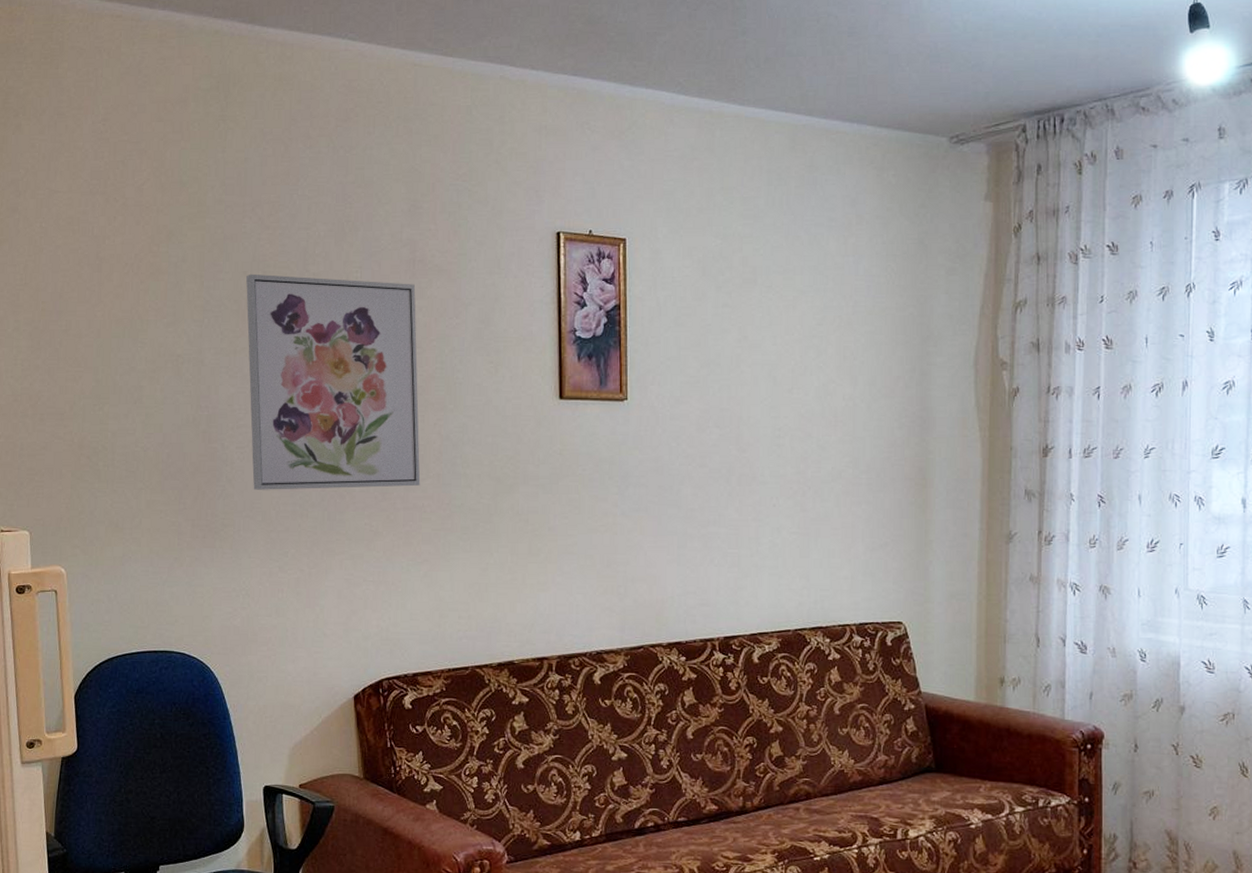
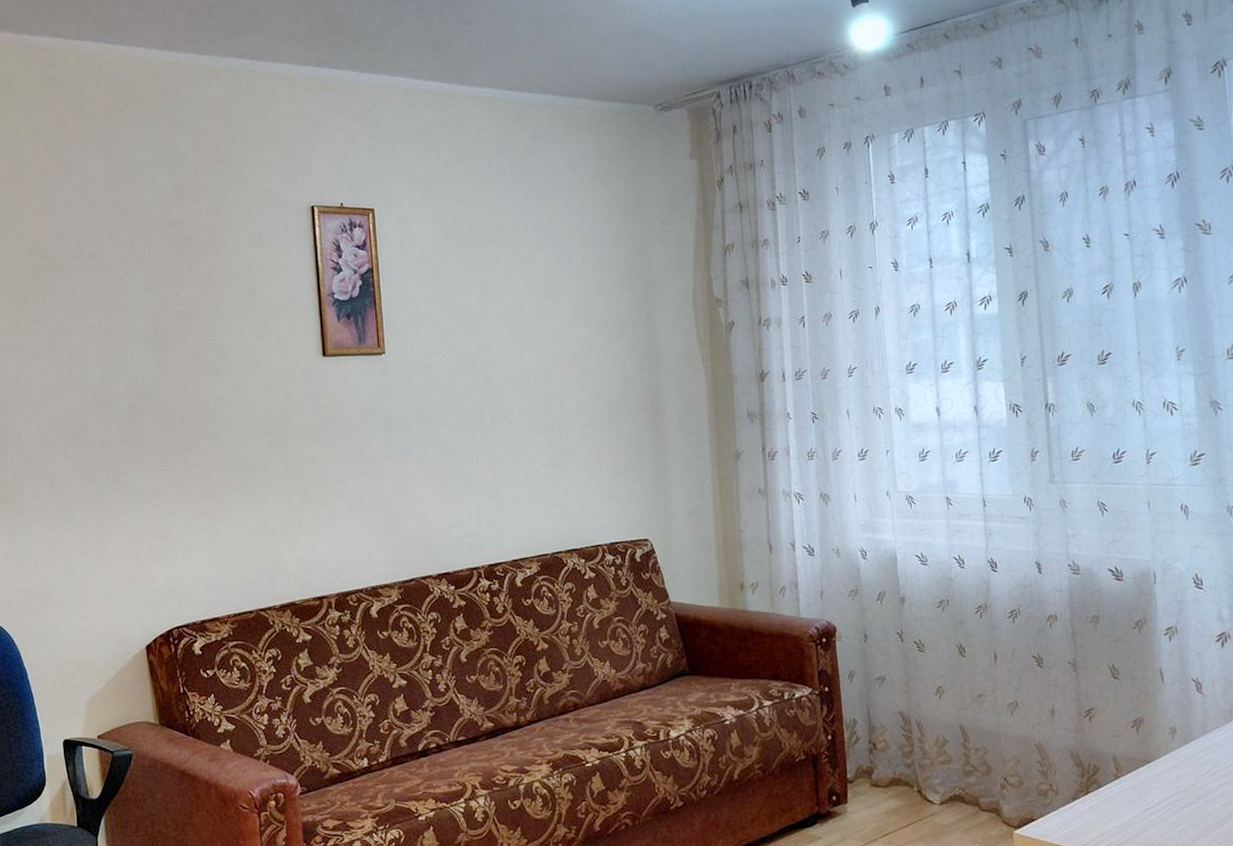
wall art: present [246,273,421,490] -> none [25,258,198,459]

